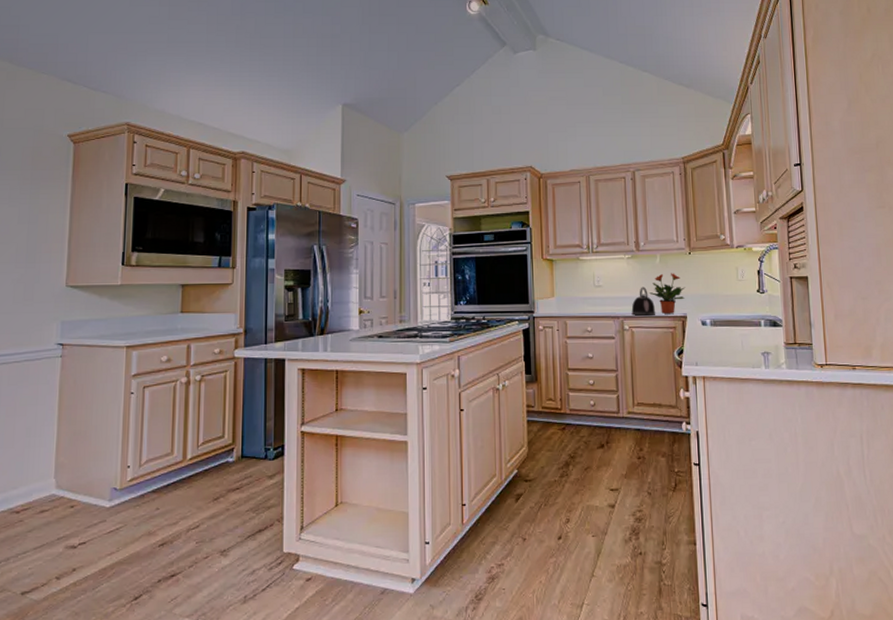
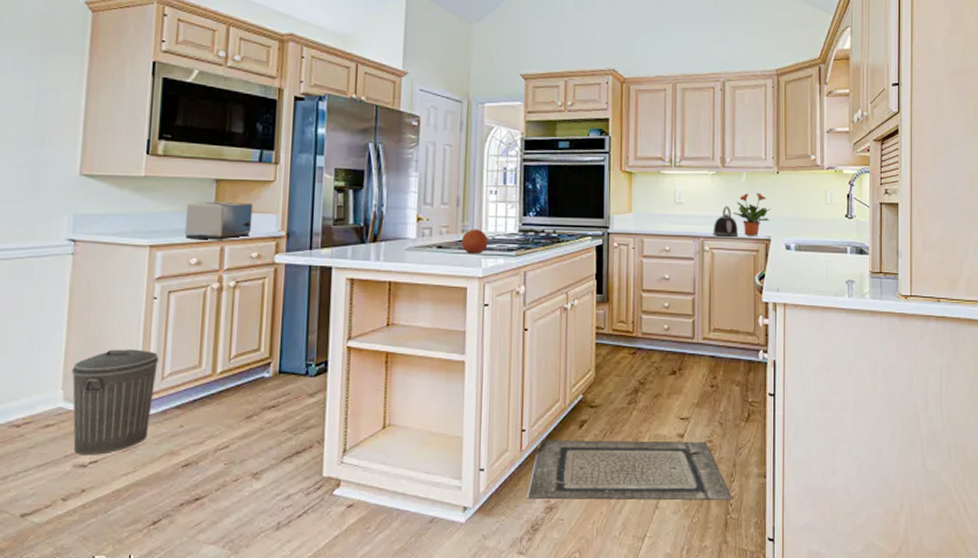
trash can: none [62,440,136,537] -> present [72,349,158,455]
toaster: none [156,303,214,340] -> present [184,201,253,240]
fruit: none [399,318,424,342] -> present [461,229,488,254]
doormat: none [469,511,666,570] -> present [526,439,733,500]

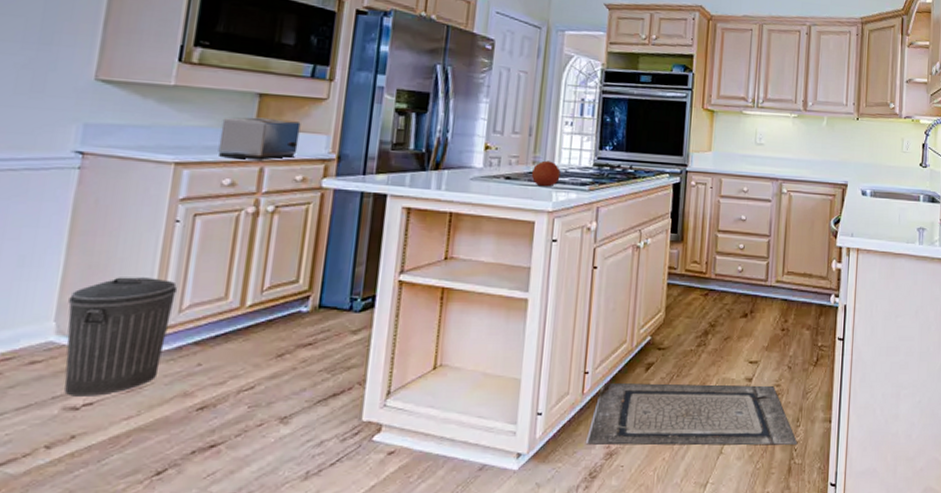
kettle: present [713,206,739,238] -> none [791,149,817,182]
potted plant: present [733,192,771,236] -> none [812,137,850,180]

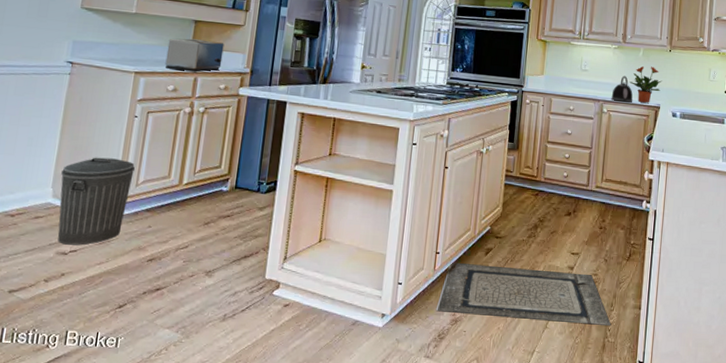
fruit: present [531,160,561,187] -> none [397,79,421,101]
kettle: none [791,149,817,182] -> present [611,75,633,104]
potted plant: none [812,137,850,180] -> present [629,66,662,103]

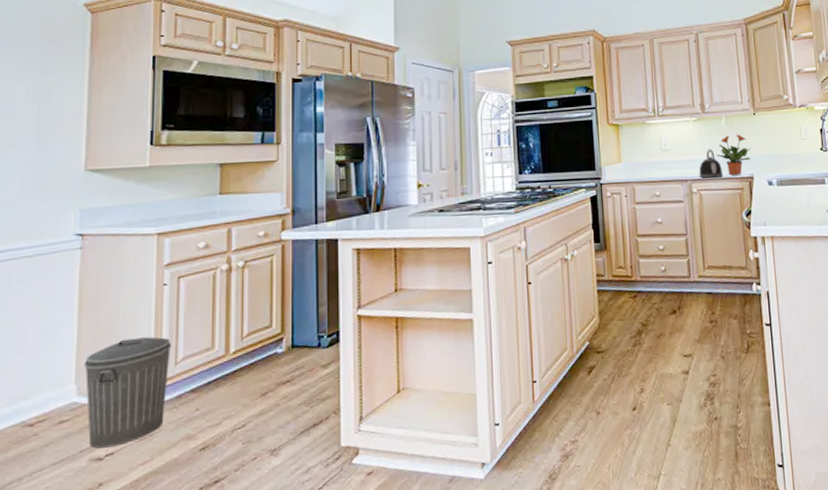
toaster: present [165,38,225,73] -> none [191,183,257,224]
doormat: present [435,262,612,326] -> none [541,376,741,449]

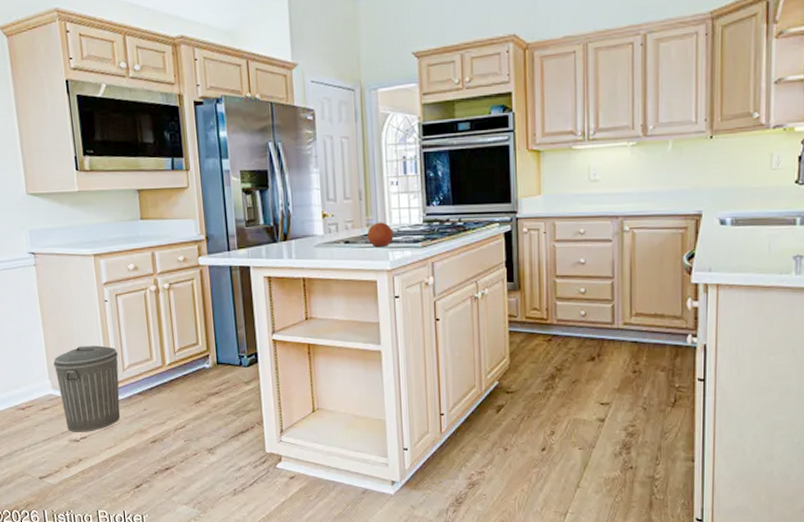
fruit: none [461,190,487,215] -> present [367,222,394,248]
kettle: present [699,149,724,179] -> none [633,180,664,216]
potted plant: present [716,134,751,175] -> none [657,162,703,212]

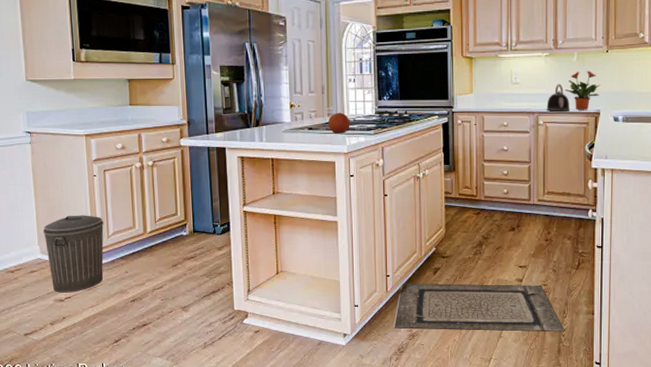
doormat: none [449,423,658,481] -> present [392,283,565,332]
kettle: none [633,180,664,216] -> present [546,84,570,113]
potted plant: none [657,162,703,212] -> present [565,71,601,110]

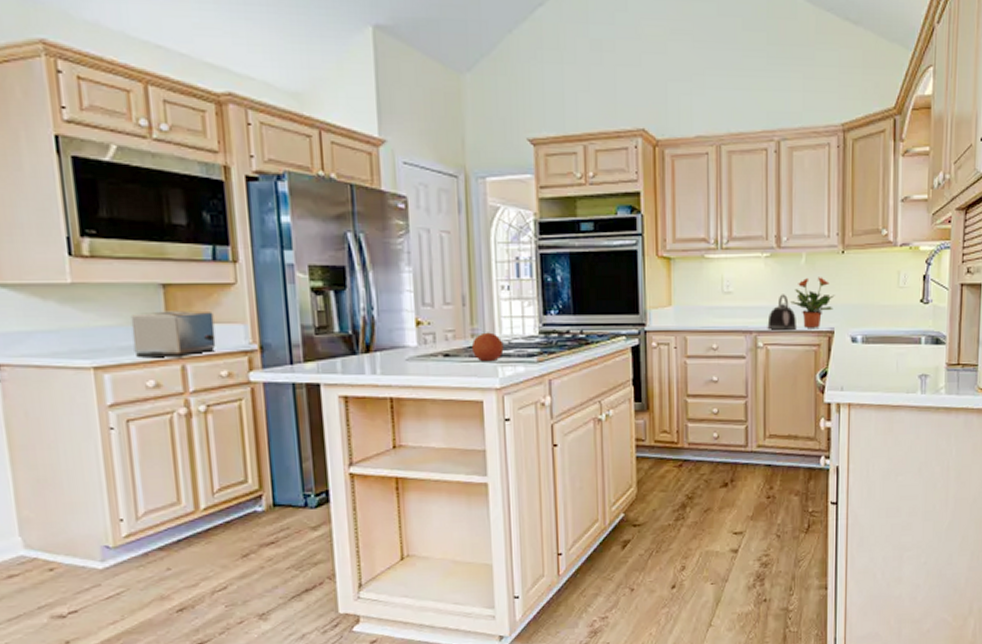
trash can: present [43,215,104,293] -> none [27,487,131,606]
toaster: none [108,97,160,129] -> present [130,310,216,358]
doormat: present [392,283,565,332] -> none [567,556,792,624]

